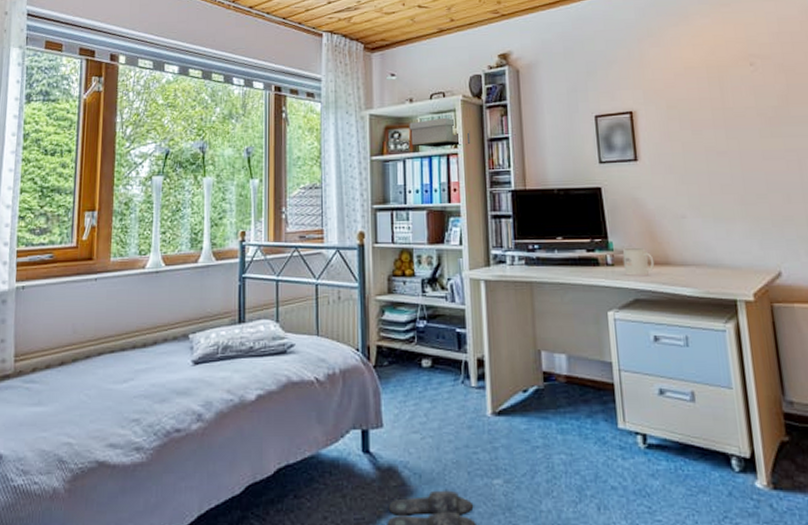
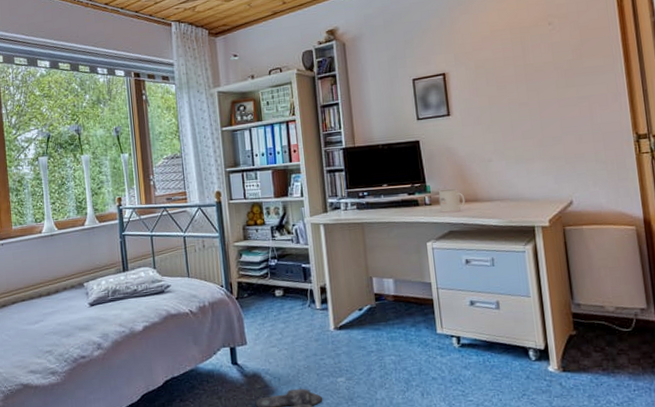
decorative box: present [409,117,471,148] -> none [252,89,306,117]

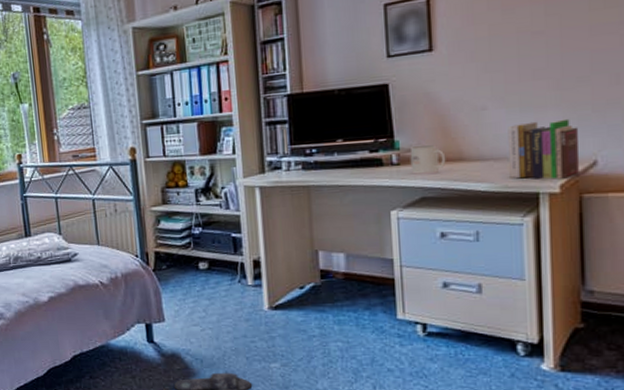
books: none [508,168,561,216] -> present [508,118,579,180]

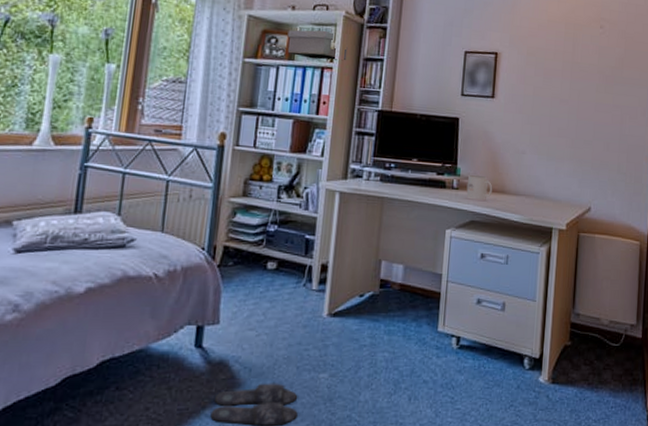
decorative box: none [174,22,242,57] -> present [287,29,348,61]
books: present [508,118,579,180] -> none [535,169,581,219]

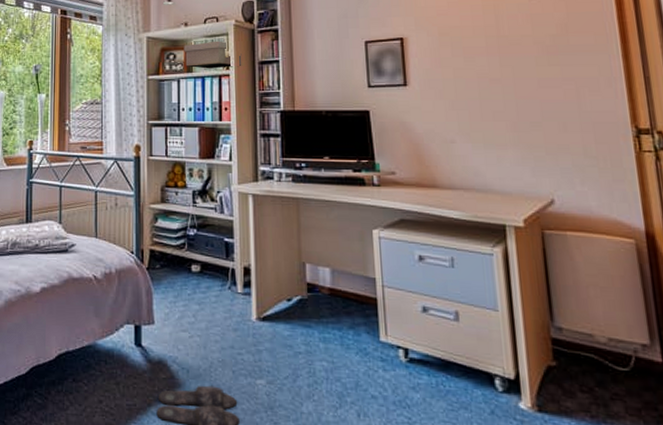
mug: present [466,174,493,202] -> none [389,169,422,198]

